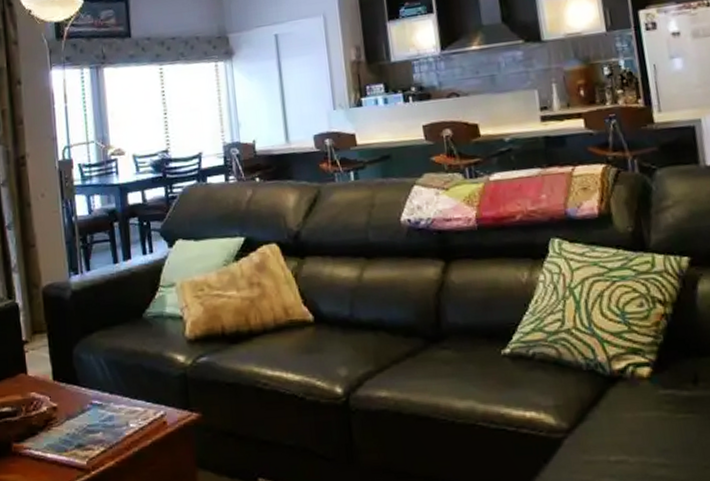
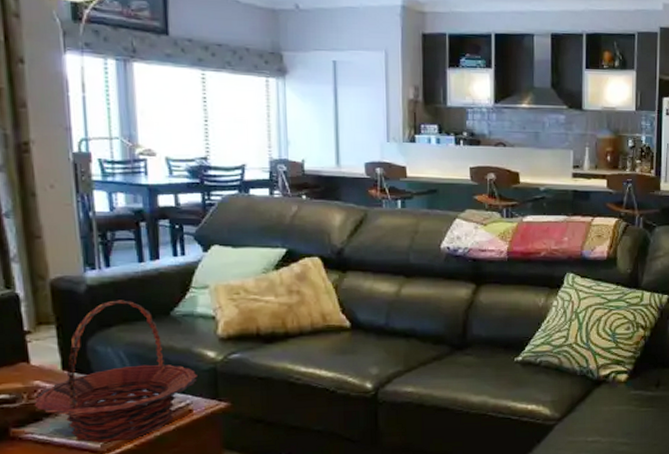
basket: none [30,304,170,460] -> present [33,300,199,443]

